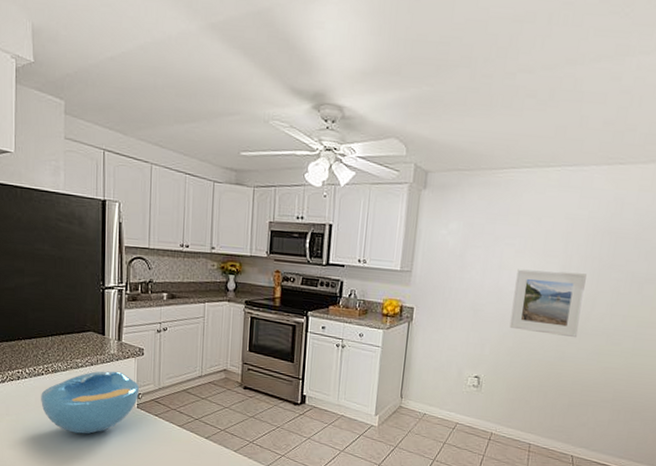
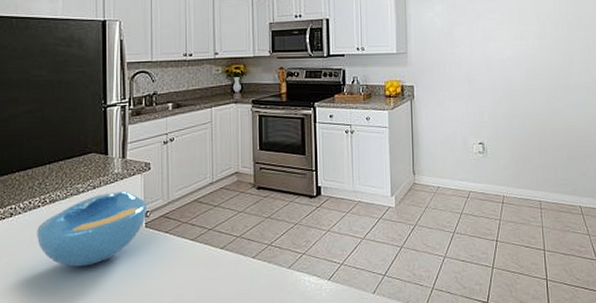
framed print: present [509,269,587,338] -> none [500,36,563,95]

